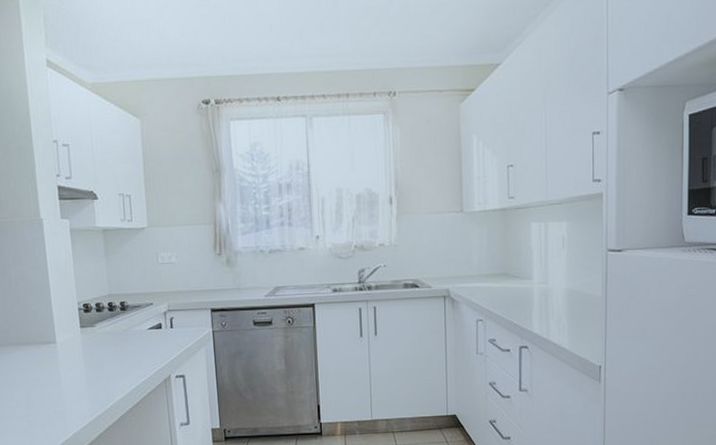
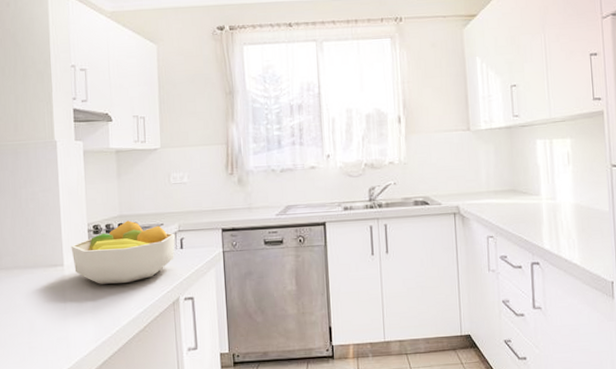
fruit bowl: none [62,299,165,361] -> present [71,220,176,284]

